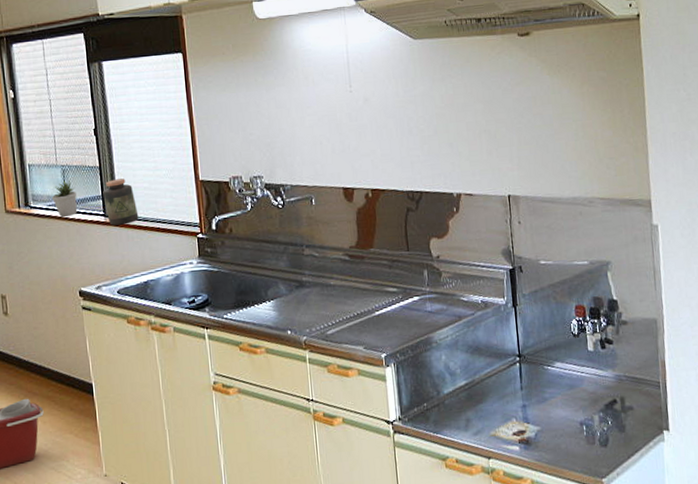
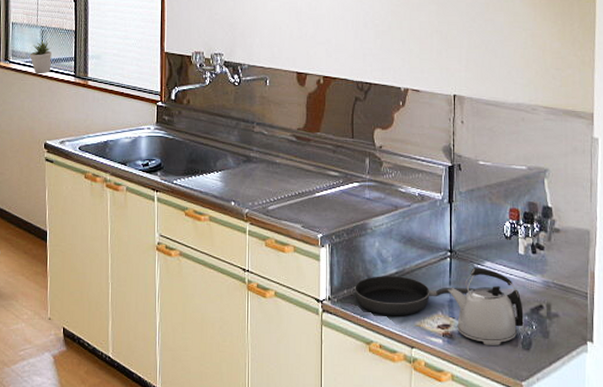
jar: present [102,178,139,227] -> none [75,44,106,87]
frying pan: none [424,387,547,430] -> present [355,276,475,316]
kettle: none [519,369,599,447] -> present [447,267,524,345]

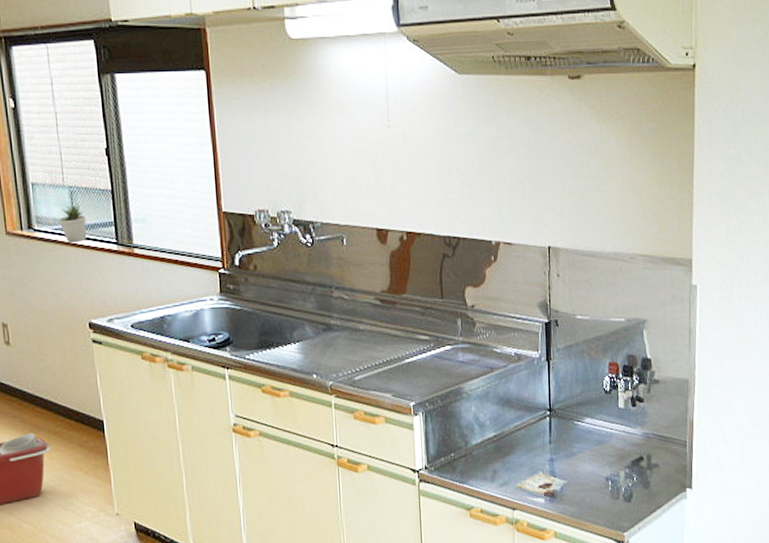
frying pan: present [355,276,475,316] -> none [452,439,575,481]
kettle: present [447,267,524,345] -> none [547,424,625,501]

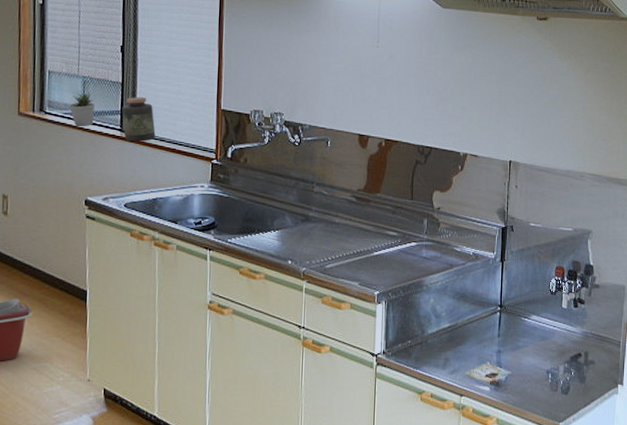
jar: none [115,205,155,256] -> present [122,97,156,143]

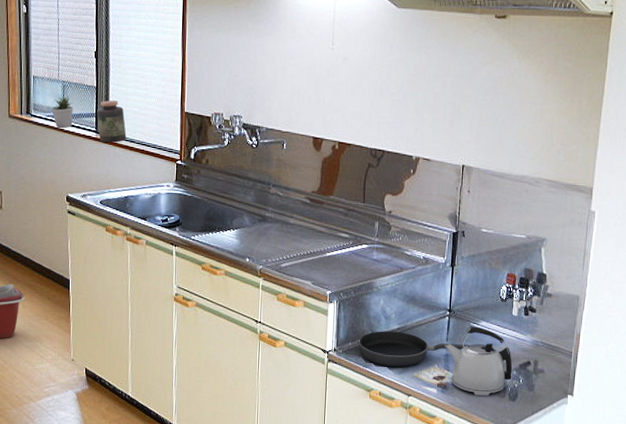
frying pan: none [409,330,521,367] -> present [358,331,470,368]
kettle: none [496,321,564,391] -> present [444,326,513,396]

